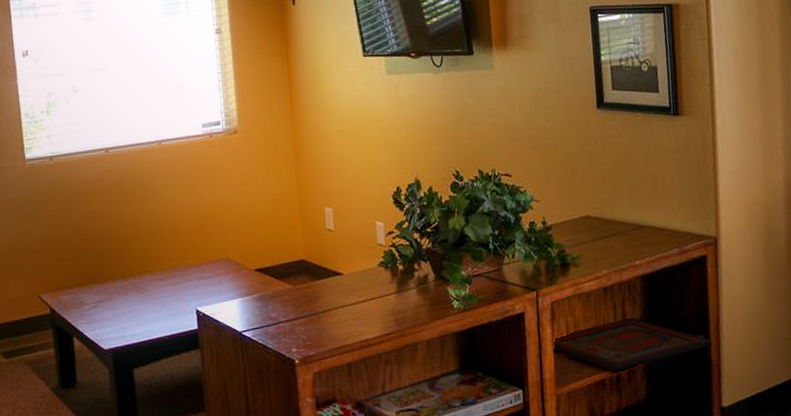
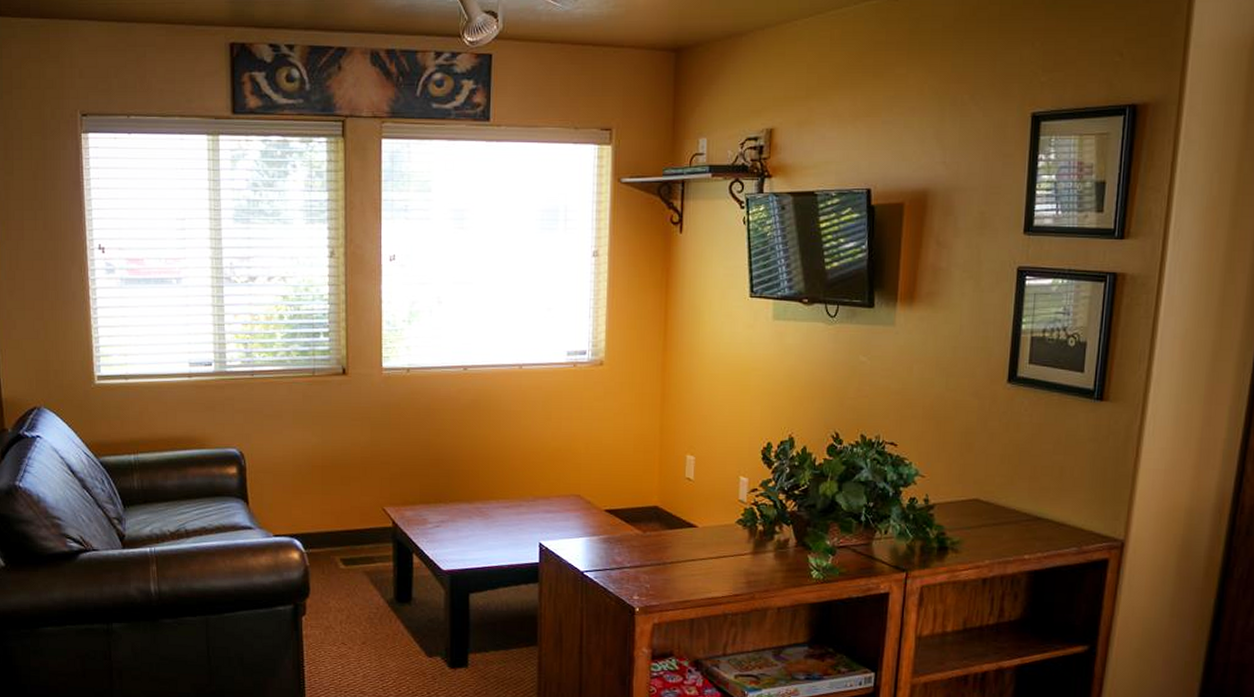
puzzle game: present [551,317,711,373] -> none [913,614,1097,670]

